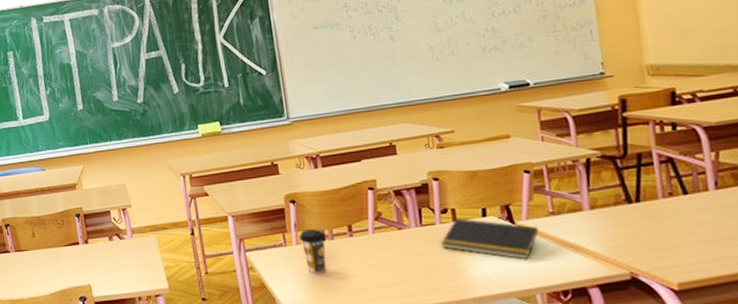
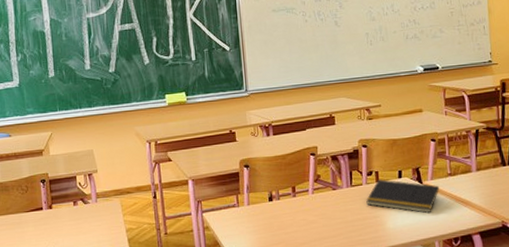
coffee cup: present [299,229,326,274] -> none [250,190,273,231]

